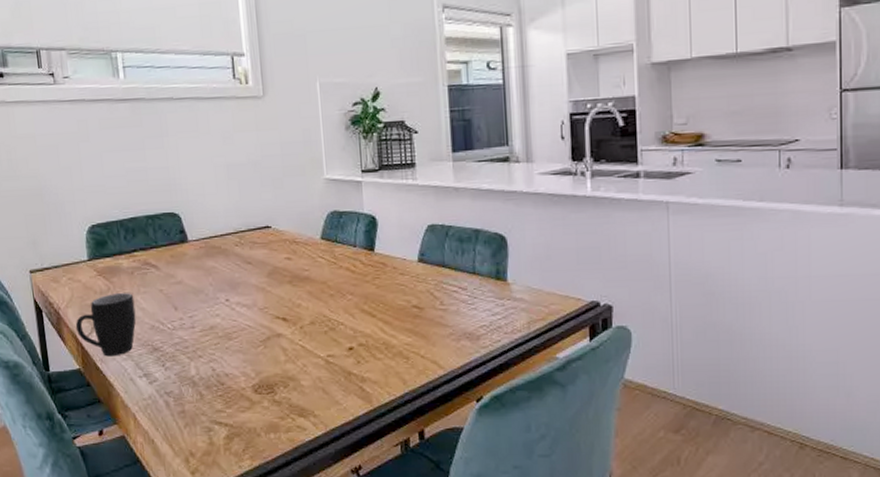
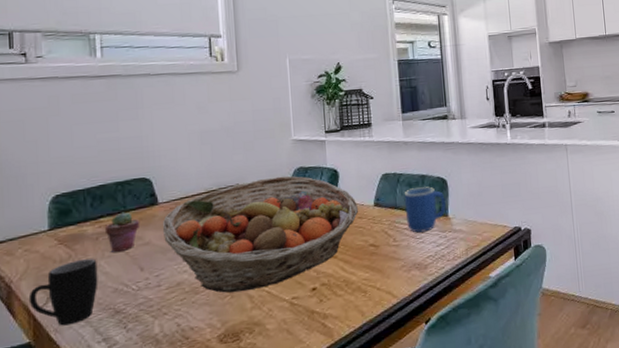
potted succulent: none [138,247,172,288] -> present [104,212,140,252]
fruit basket: none [193,220,401,342] -> present [162,175,359,293]
mug: none [453,243,505,297] -> present [404,186,447,233]

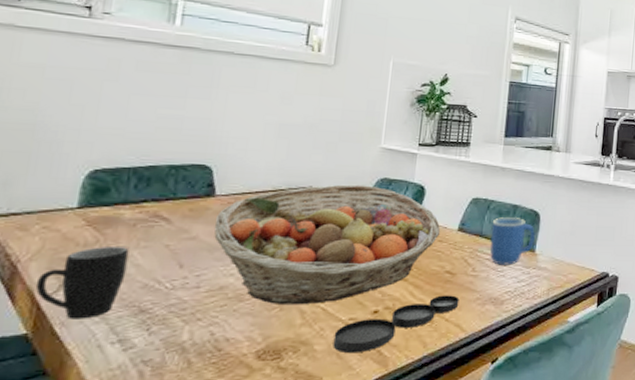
potted succulent: present [104,212,140,252] -> none [145,199,190,243]
plate: none [281,265,387,329] -> present [333,295,459,354]

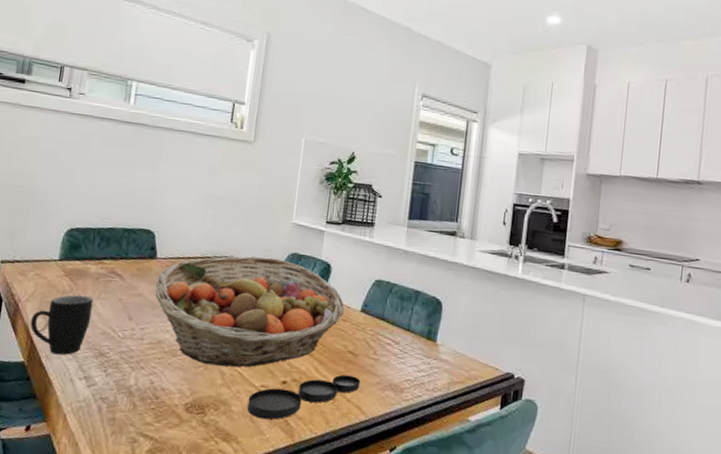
mug: present [490,217,536,265] -> none [391,302,438,353]

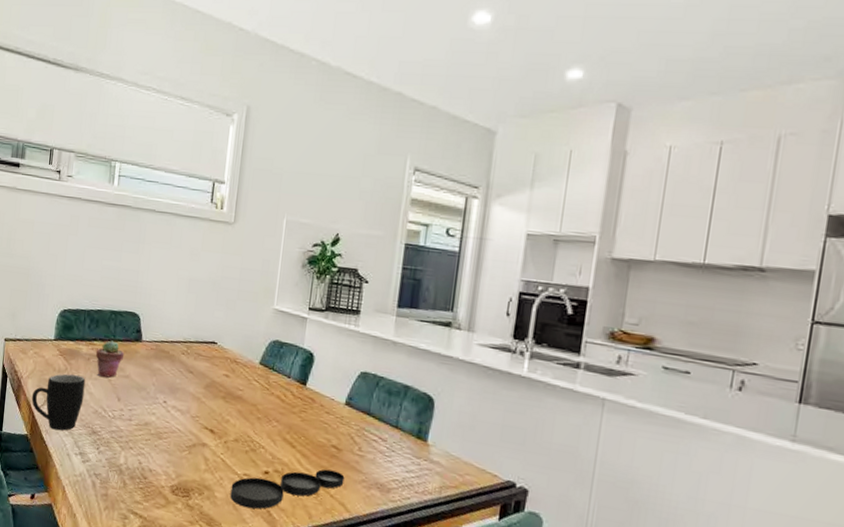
potted succulent: none [105,258,138,297] -> present [95,340,125,378]
fruit basket: present [155,255,345,368] -> none [141,341,328,455]

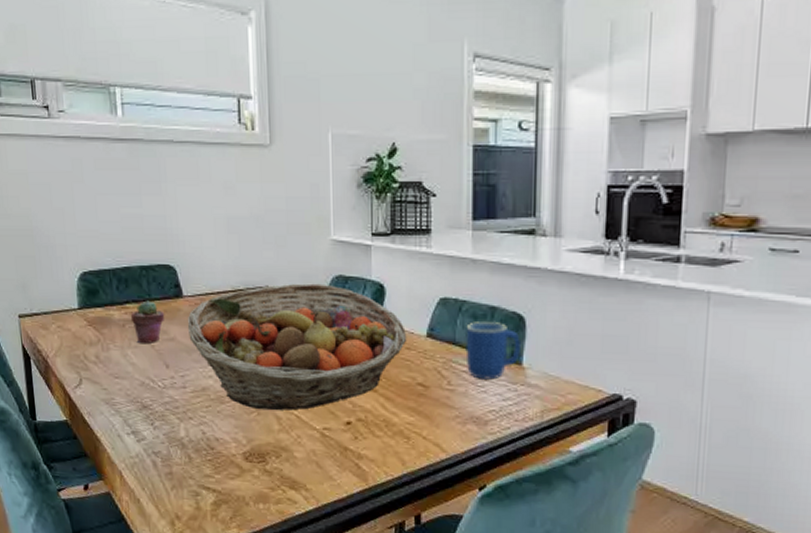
mug: present [31,374,86,431] -> none [63,345,126,411]
fruit basket: none [141,341,328,455] -> present [187,283,407,411]
plate: present [230,469,345,509] -> none [311,410,436,465]
mug: none [377,397,429,452] -> present [465,322,522,380]

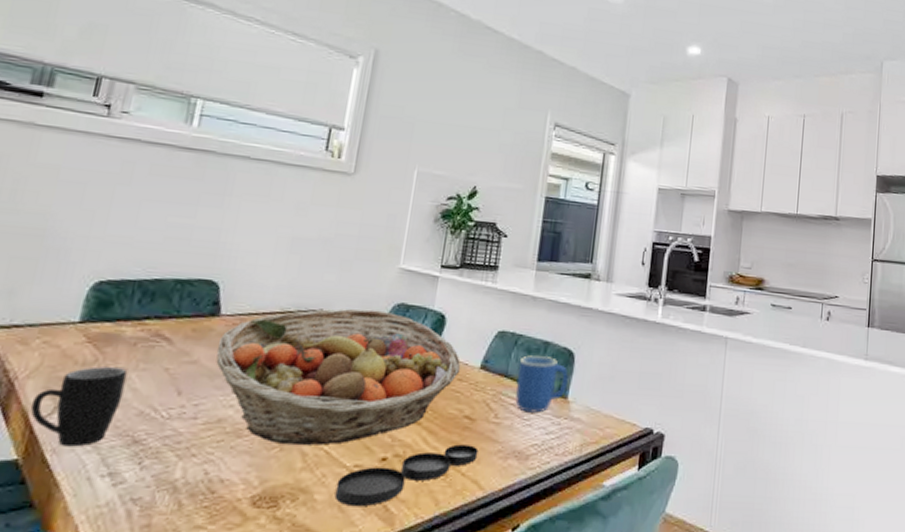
mug: none [63,345,126,411] -> present [30,366,128,447]
potted succulent: present [130,300,165,343] -> none [146,317,193,366]
plate: none [311,410,436,465] -> present [334,444,479,507]

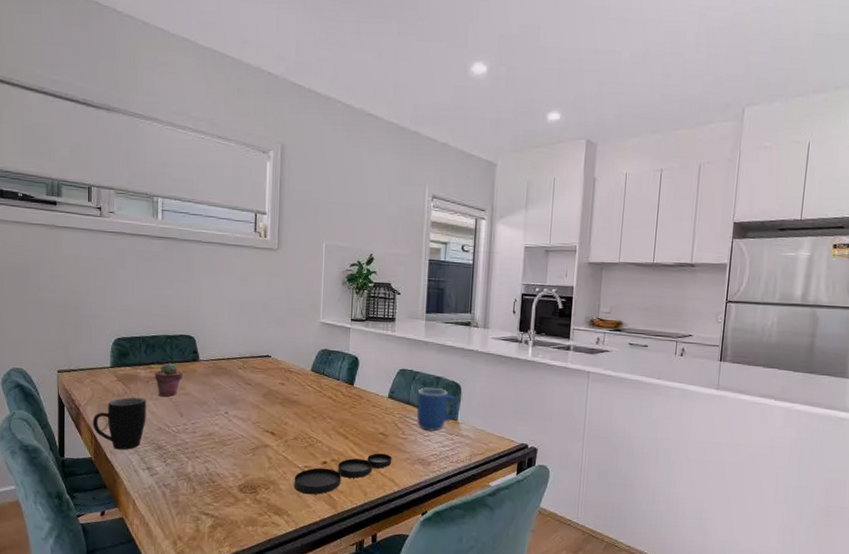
potted succulent: none [146,317,193,366] -> present [154,362,183,397]
fruit basket: present [216,308,461,446] -> none [201,354,374,452]

